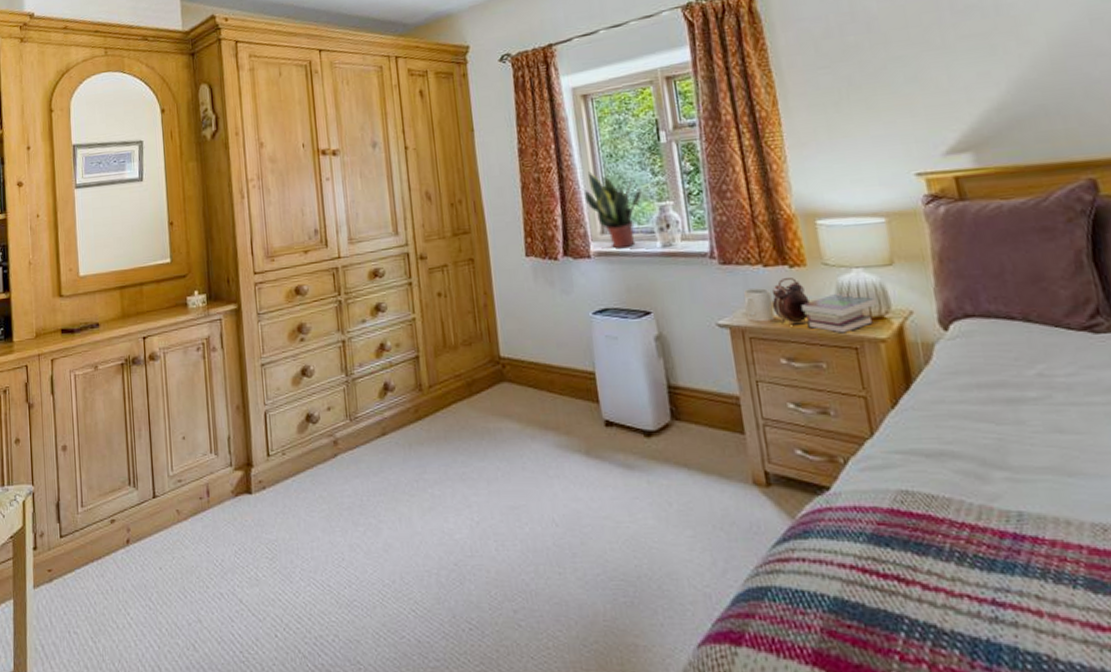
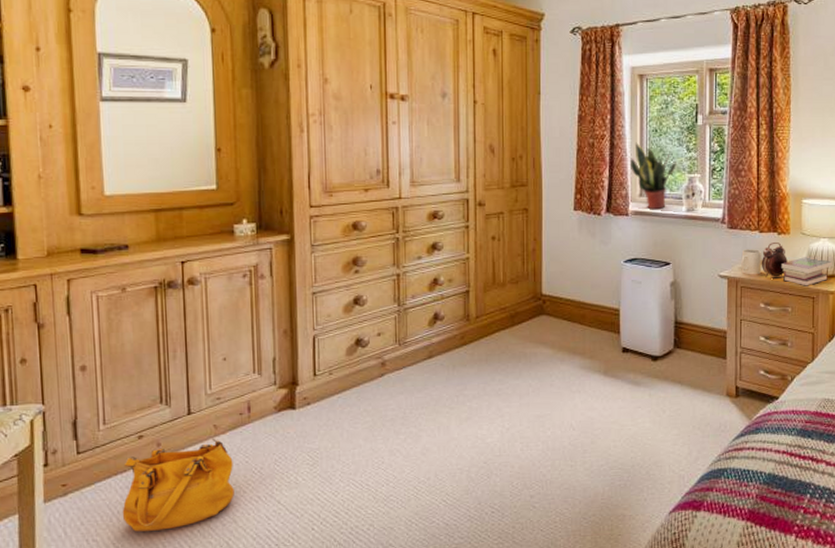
handbag: none [98,524,198,626] -> present [122,438,234,532]

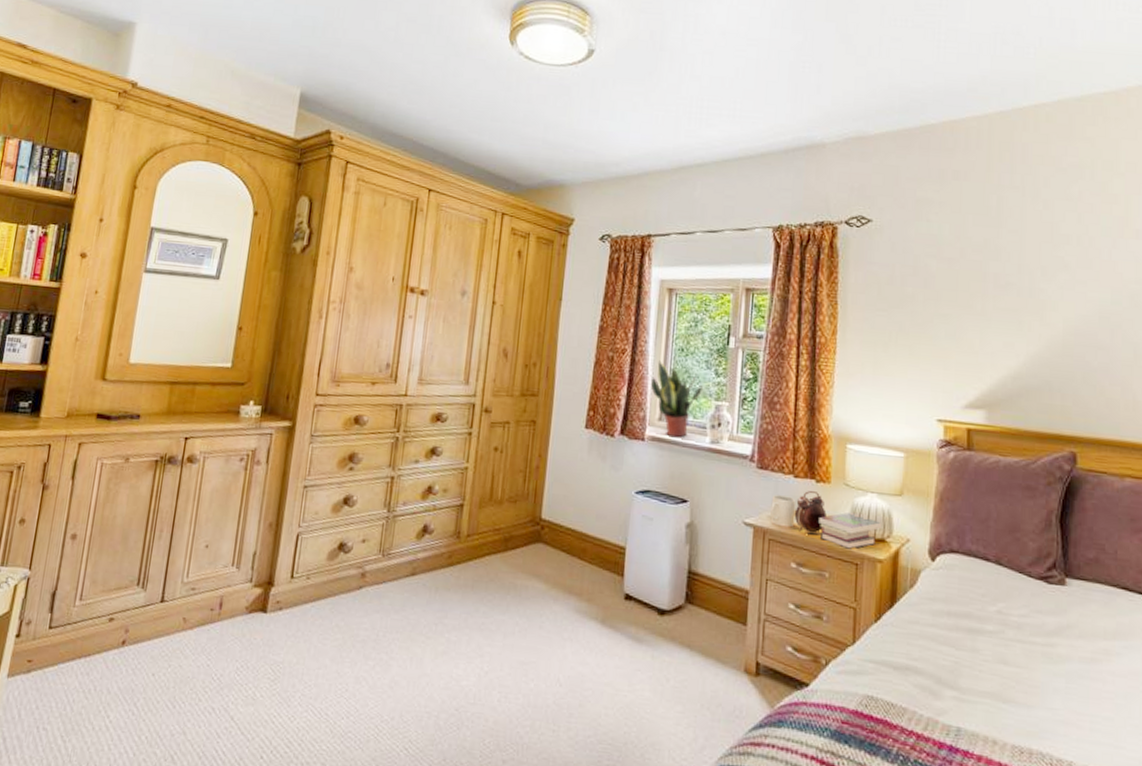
handbag: present [122,438,234,532] -> none [76,632,195,731]

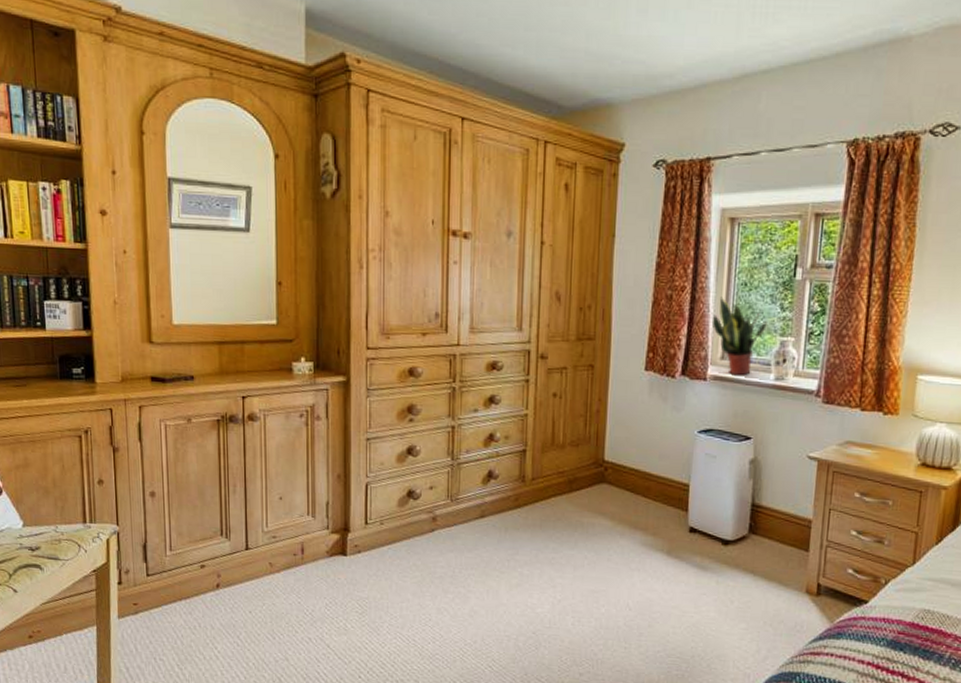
mug: present [770,495,796,528] -> none [835,428,862,460]
alarm clock: present [794,491,827,534] -> none [859,423,893,465]
books: present [819,512,882,550] -> none [884,443,950,478]

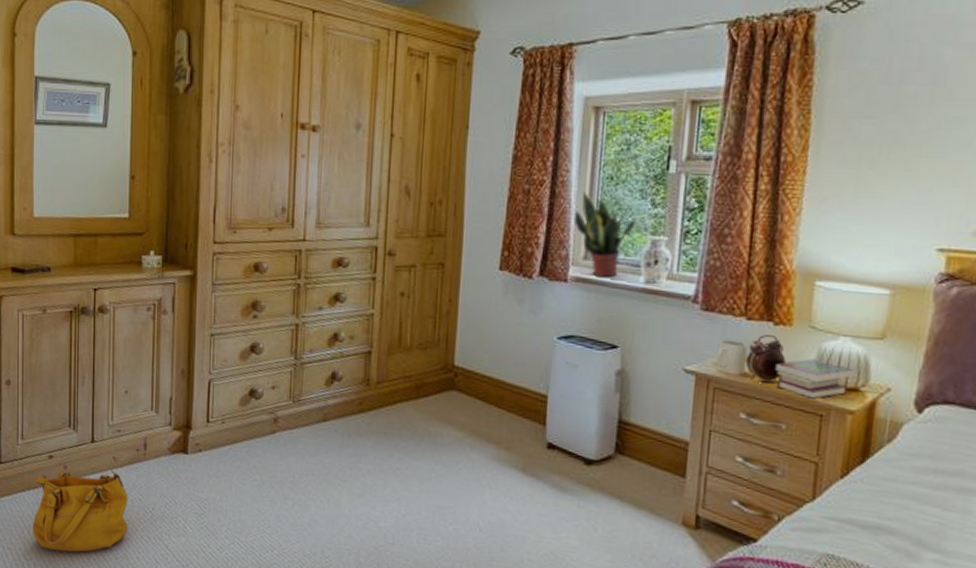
handbag: none [185,575,287,659] -> present [32,469,128,553]
mug: none [835,428,862,460] -> present [716,339,749,375]
alarm clock: none [859,423,893,465] -> present [745,335,786,382]
books: none [884,443,950,478] -> present [775,358,857,399]

